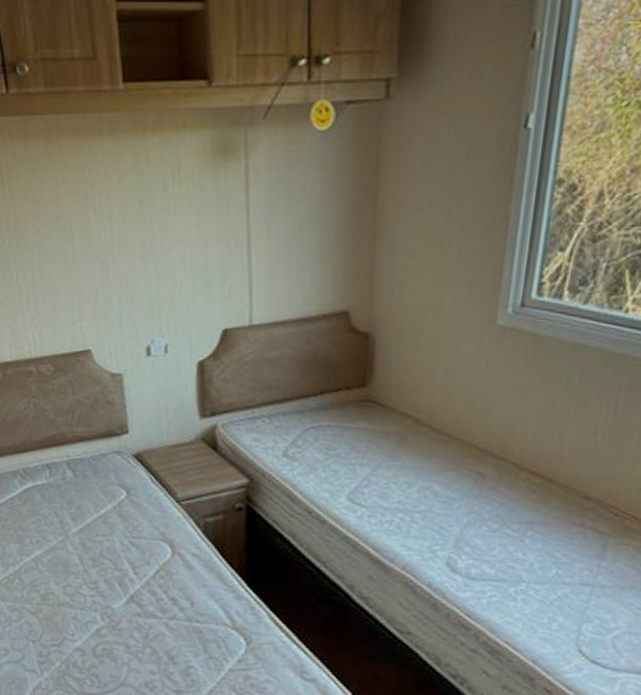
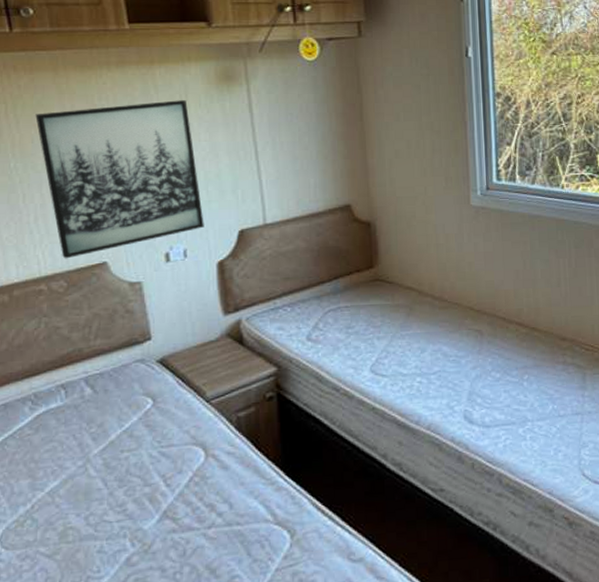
wall art: none [29,176,188,343] -> present [35,100,204,259]

